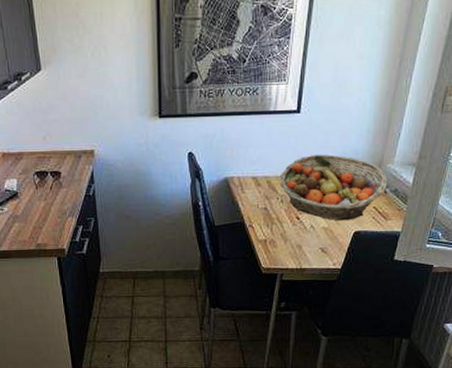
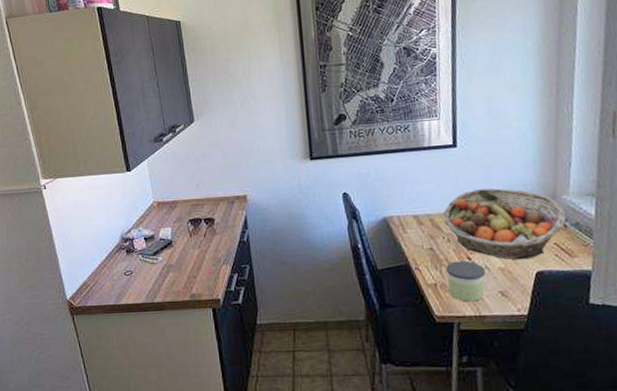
candle: none [276,220,311,256] -> present [445,260,486,302]

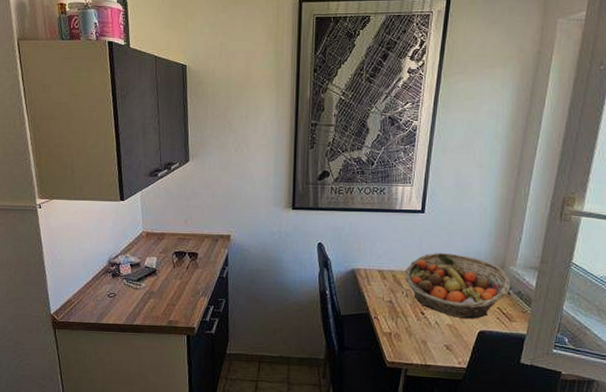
candle: present [445,260,486,302] -> none [401,314,435,352]

